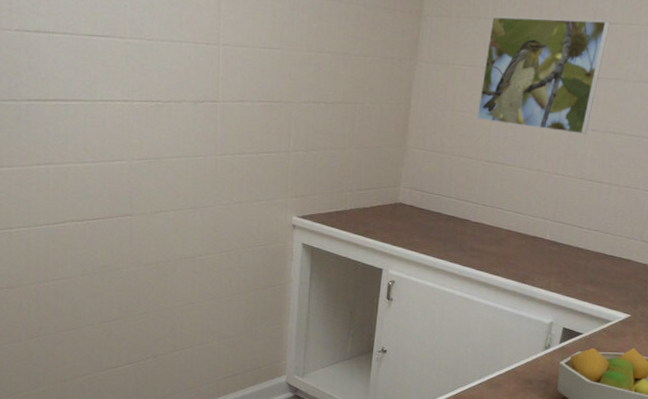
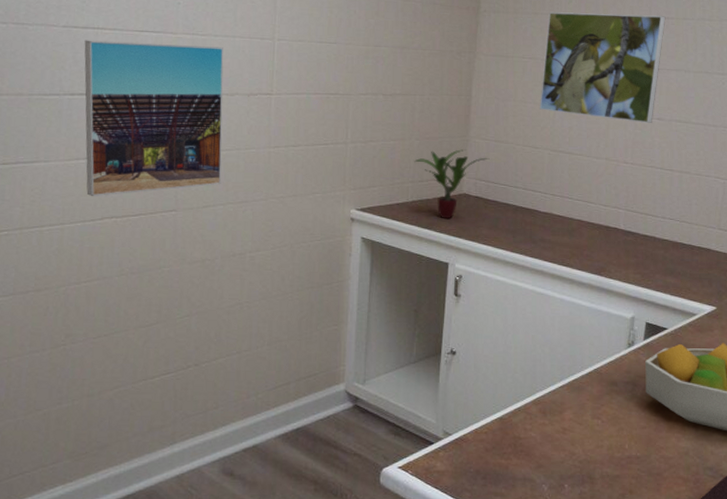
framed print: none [37,44,172,201] -> present [84,40,224,197]
potted plant: none [353,159,425,227] -> present [414,149,490,218]

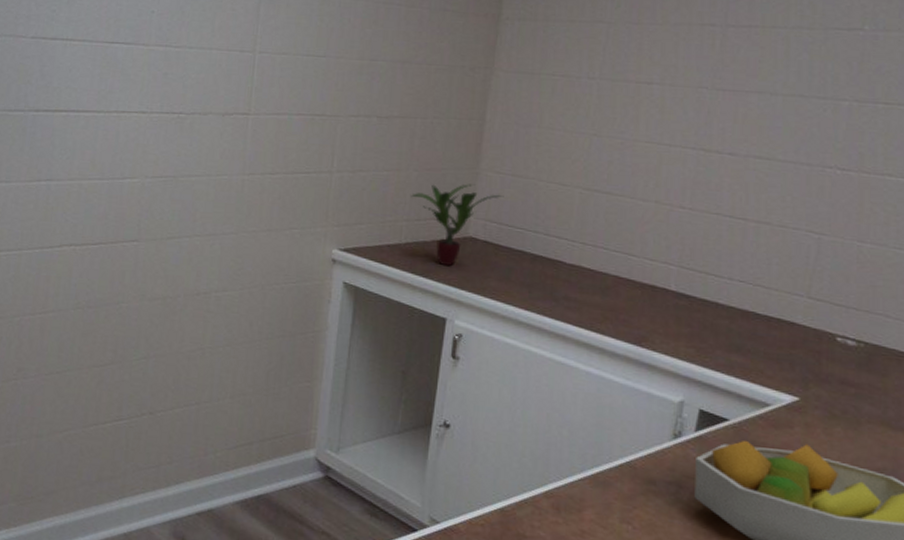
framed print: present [84,40,224,197] -> none [46,52,198,222]
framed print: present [540,12,666,123] -> none [571,19,747,159]

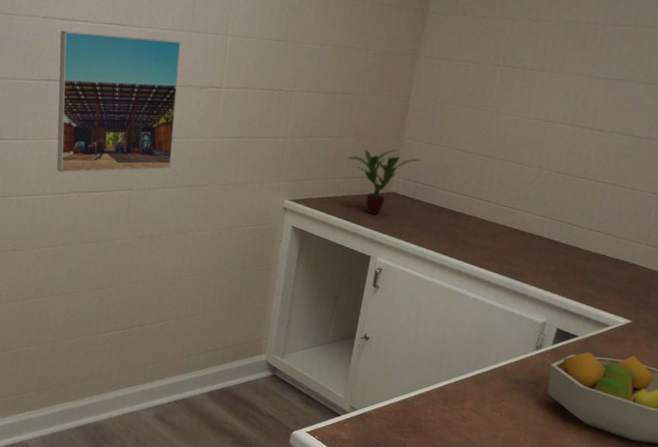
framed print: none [46,52,198,222] -> present [56,30,181,173]

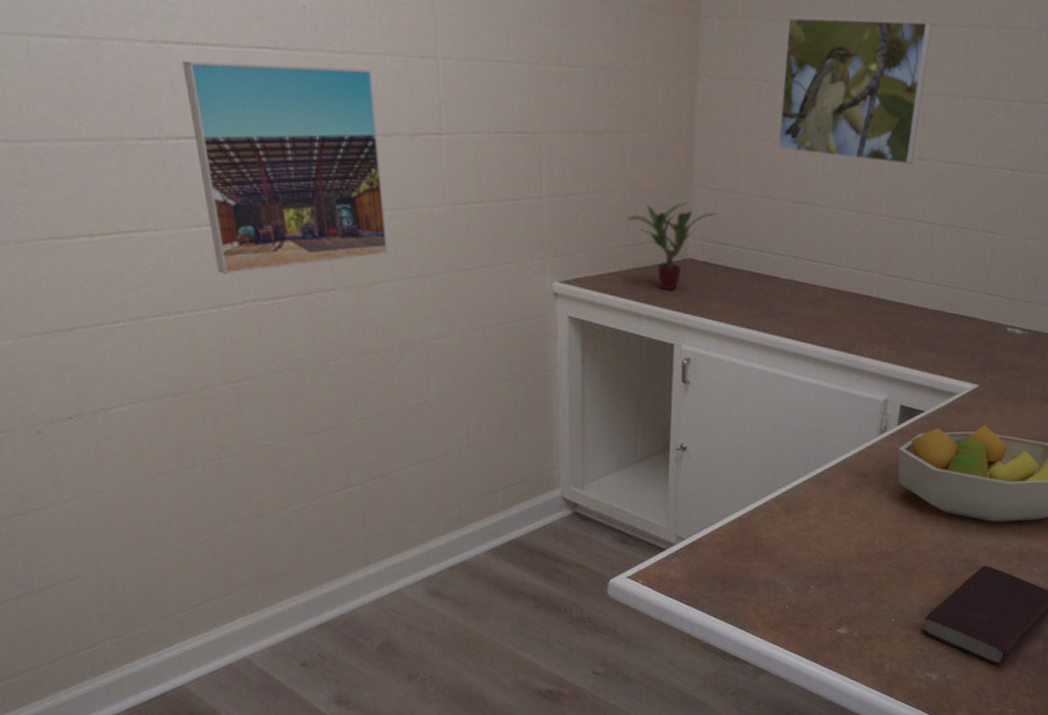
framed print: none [477,15,623,134] -> present [778,16,932,164]

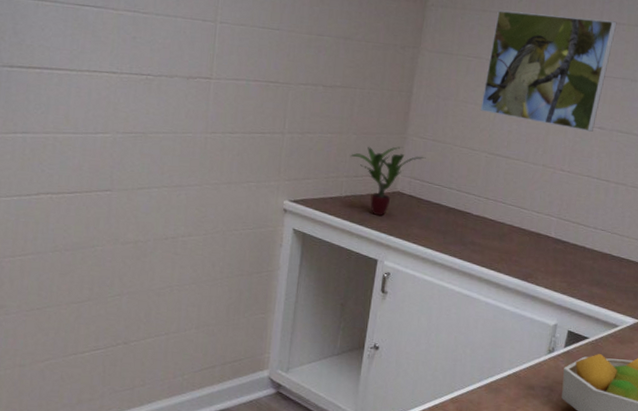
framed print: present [182,60,389,275] -> none [23,11,165,172]

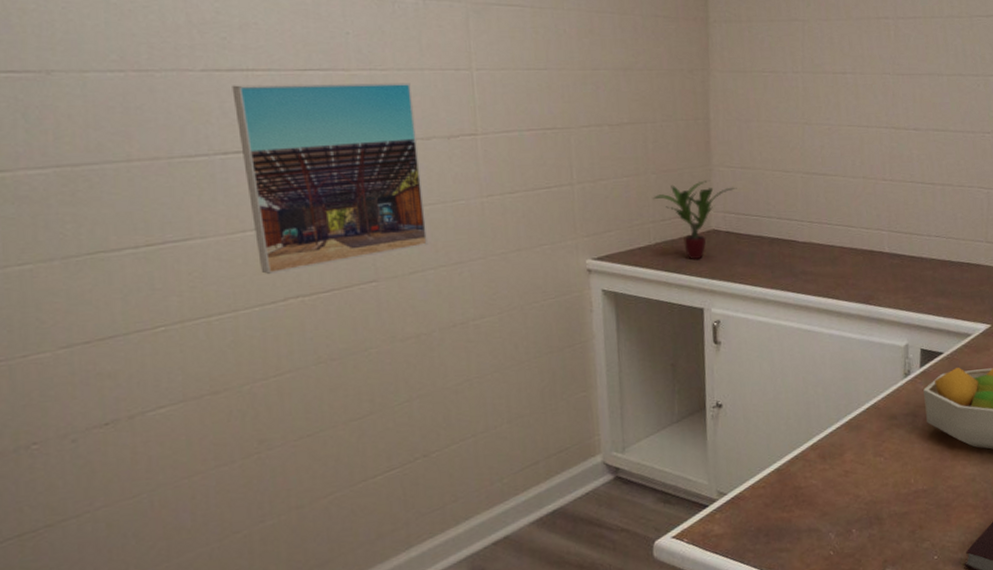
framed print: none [23,11,165,172] -> present [232,83,429,275]
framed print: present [480,10,617,132] -> none [786,15,913,135]

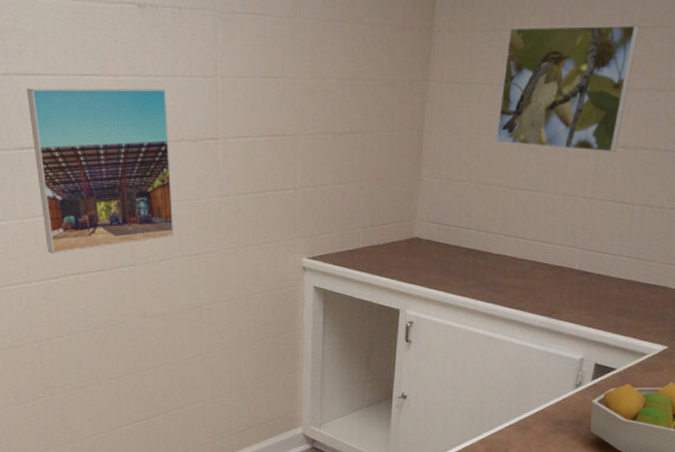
potted plant: present [653,180,737,259] -> none [365,190,442,264]
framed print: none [786,15,913,135] -> present [496,25,640,152]

